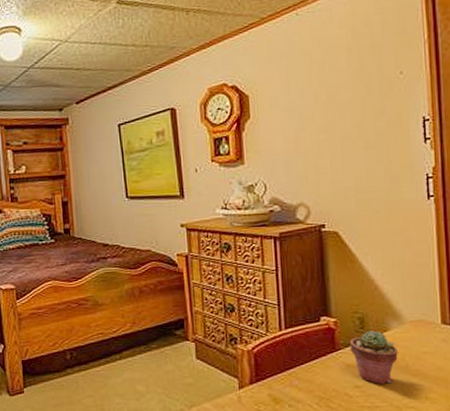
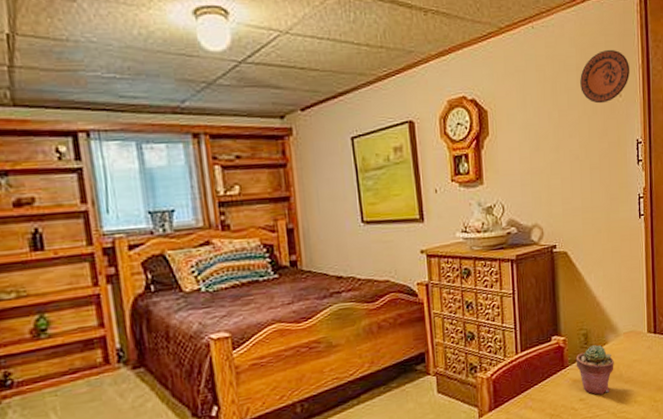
decorative plate: none [351,27,413,83] -> present [580,50,630,104]

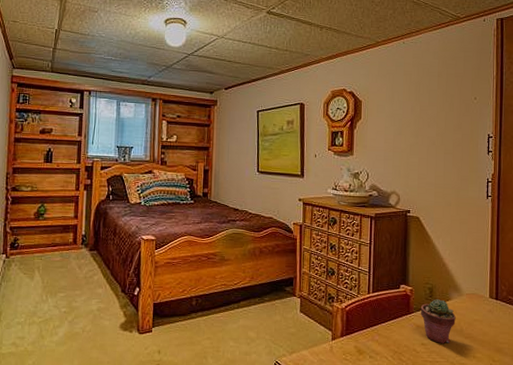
decorative plate: present [580,50,630,104] -> none [440,63,485,103]

